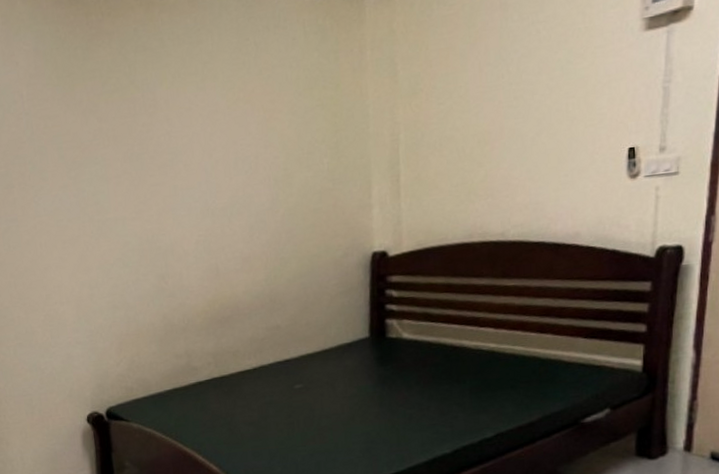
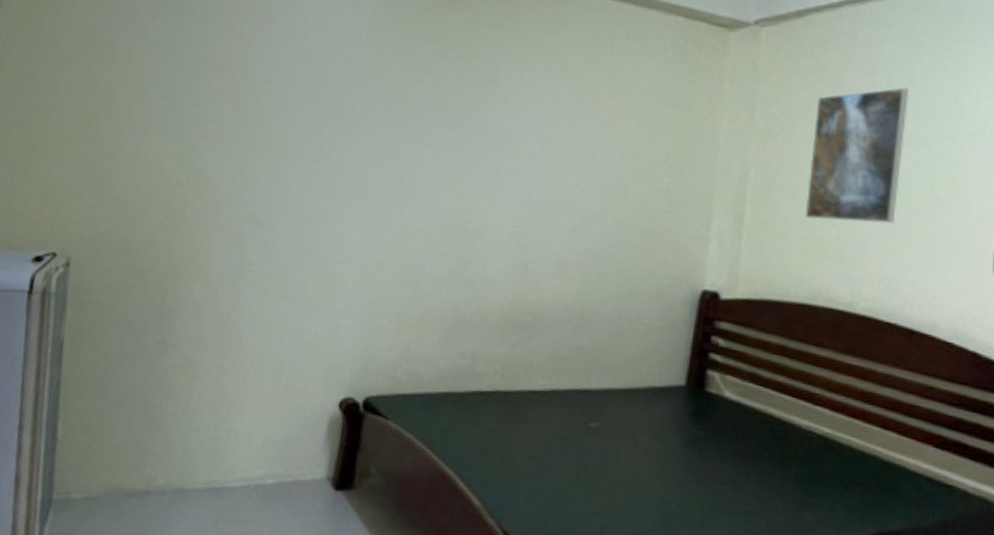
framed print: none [453,14,540,165] -> present [805,87,908,224]

